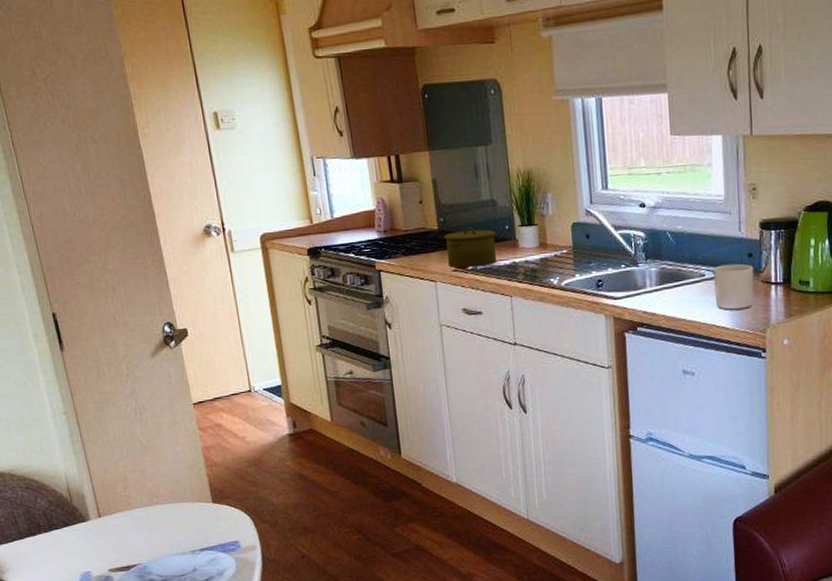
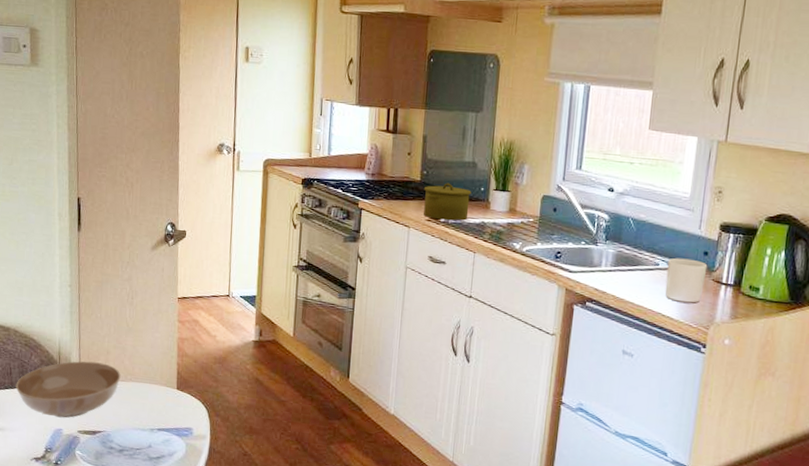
bowl: none [24,490,146,560] -> present [16,361,121,418]

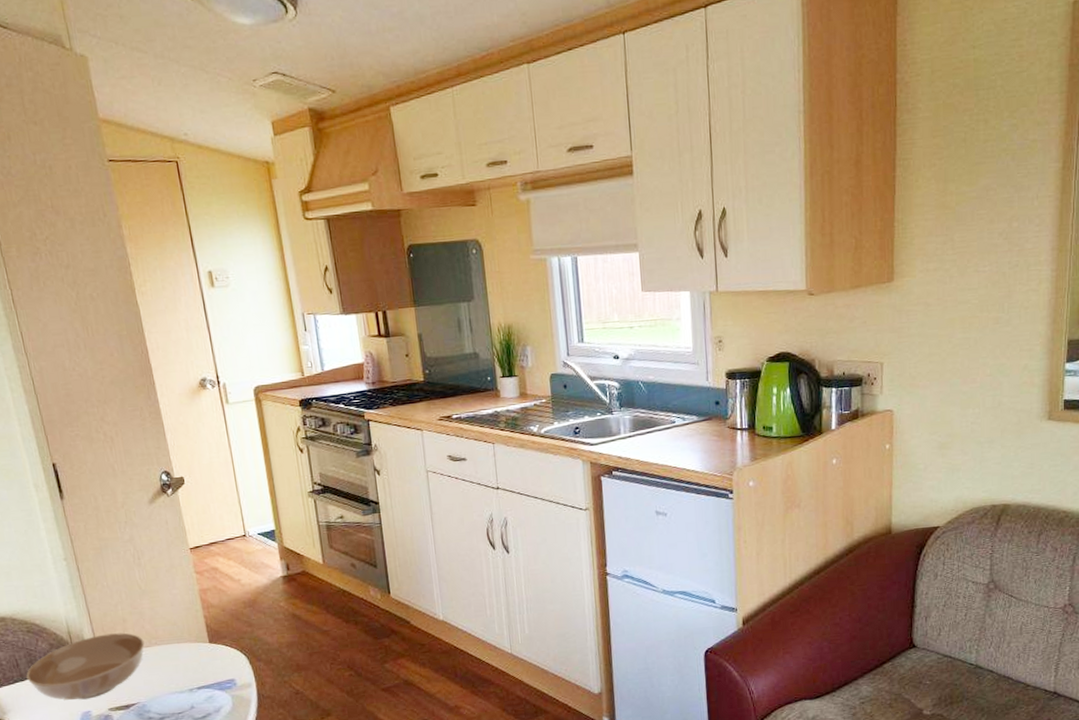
cooking pot: present [423,182,472,221] -> none [429,378,480,418]
mug: present [664,257,708,304] -> none [683,411,721,455]

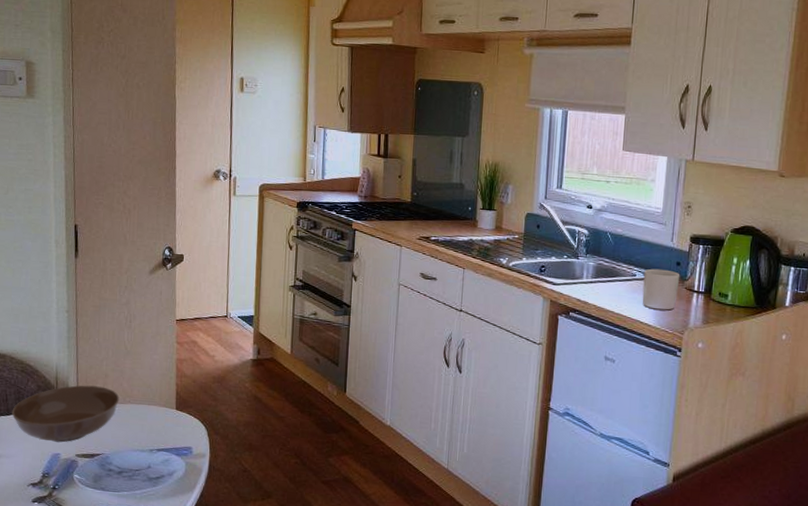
mug: none [683,411,721,455] -> present [642,268,680,311]

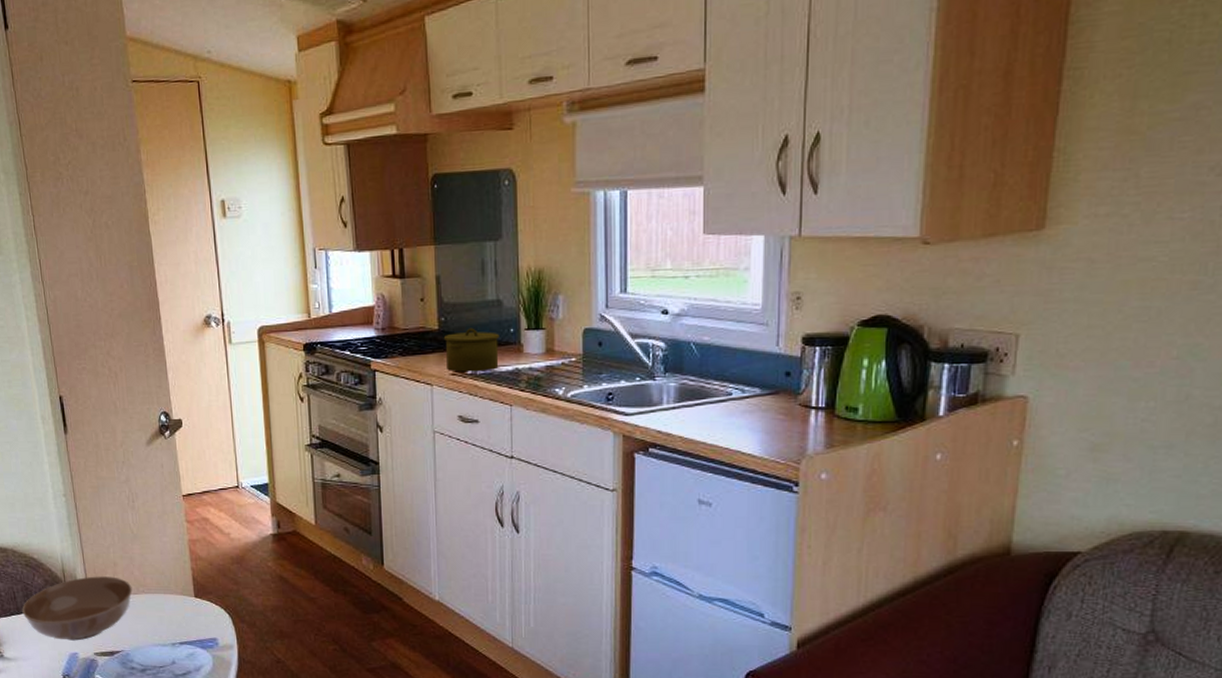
cooking pot: none [414,203,460,239] -> present [443,328,500,372]
mug: present [642,268,680,311] -> none [742,383,792,437]

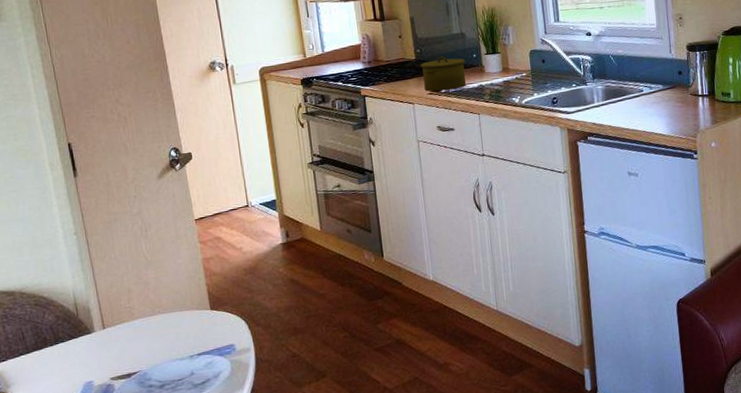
bowl: present [22,576,133,641] -> none [31,302,148,372]

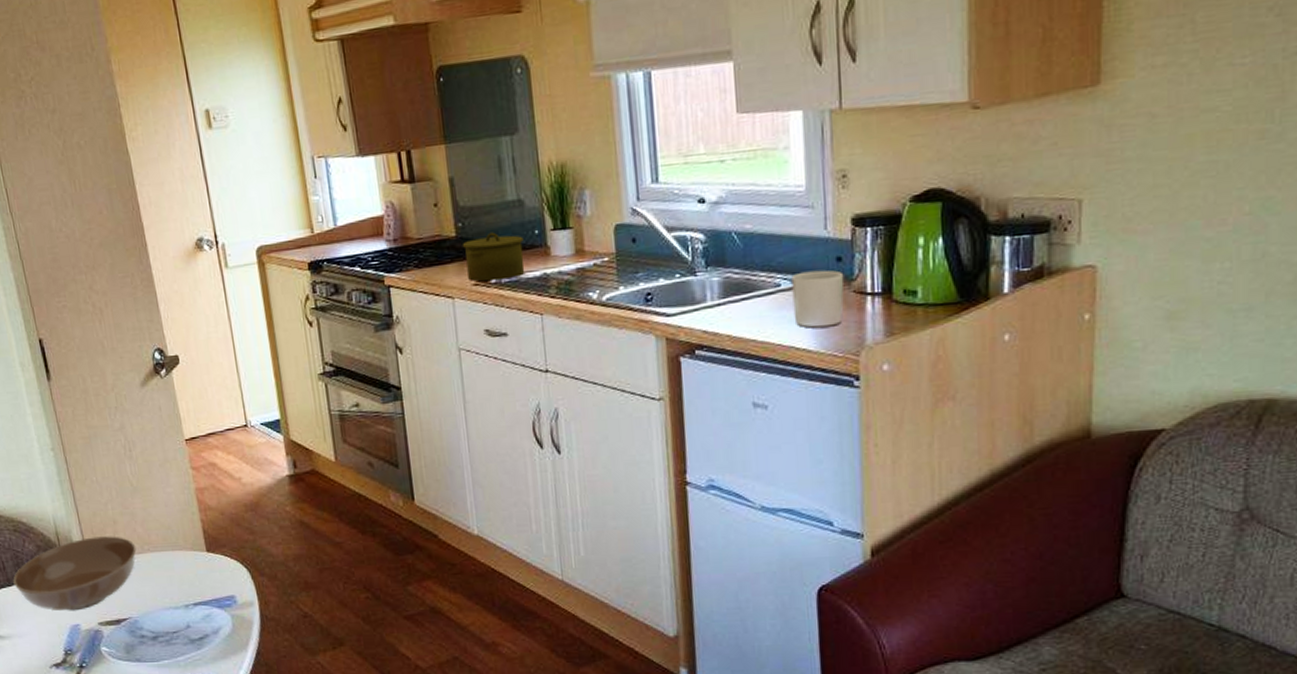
bowl: none [31,302,148,372] -> present [13,536,137,611]
mug: none [650,80,685,120] -> present [791,269,845,329]

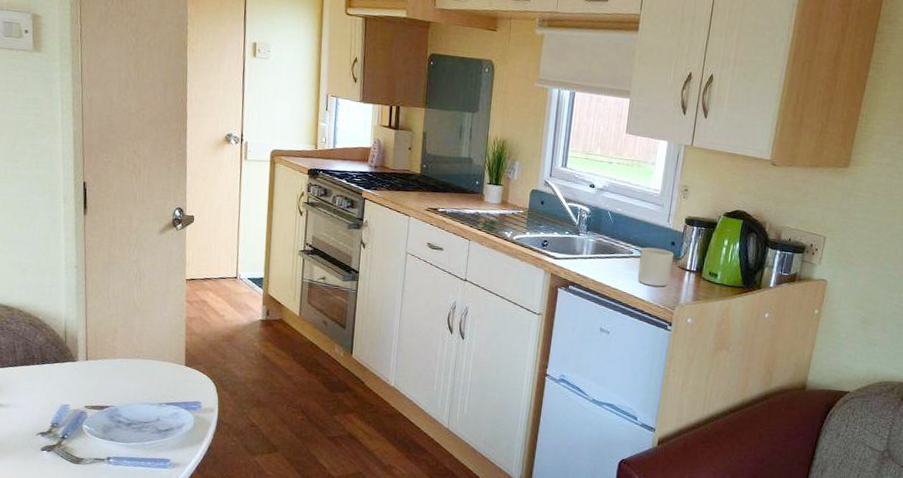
bowl: present [13,536,137,611] -> none [20,339,129,394]
cooking pot: present [462,232,525,282] -> none [423,176,467,211]

